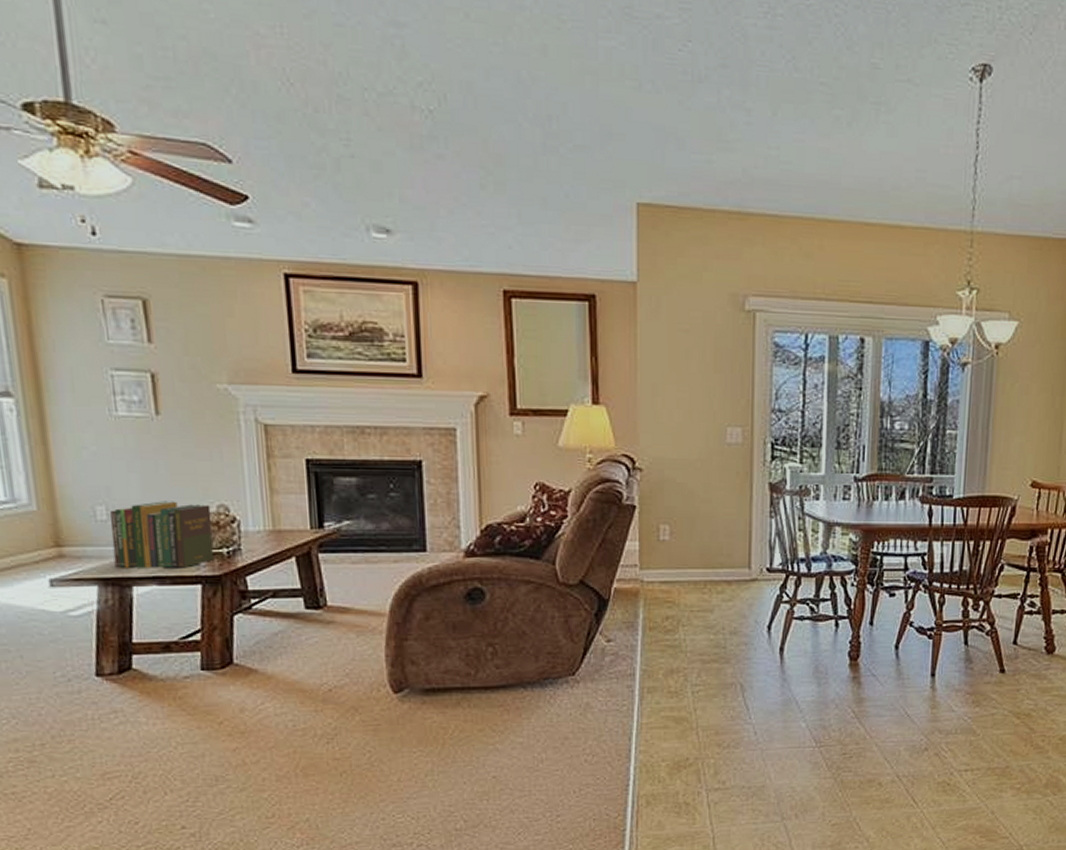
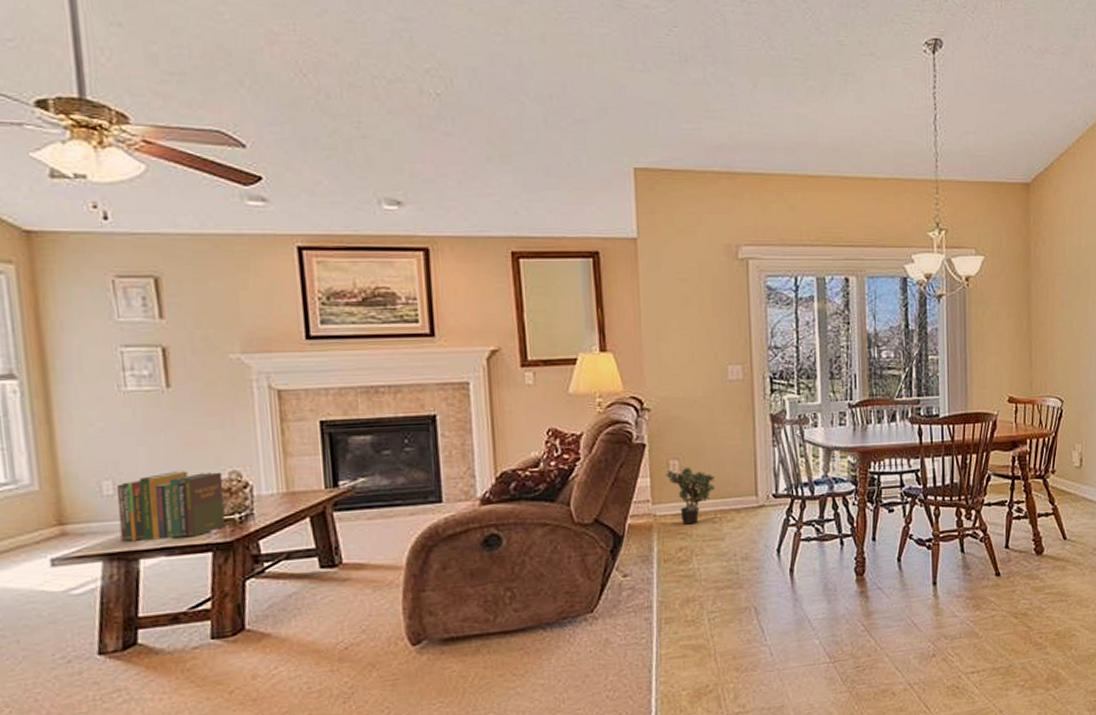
potted plant: none [655,532,707,593] -> present [665,466,716,525]

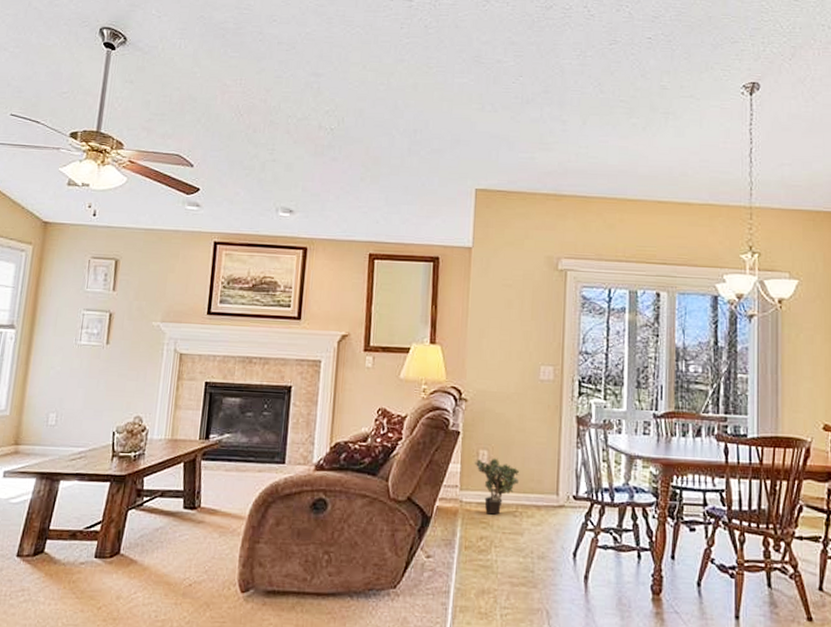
books: present [117,470,225,542] -> none [51,411,130,468]

